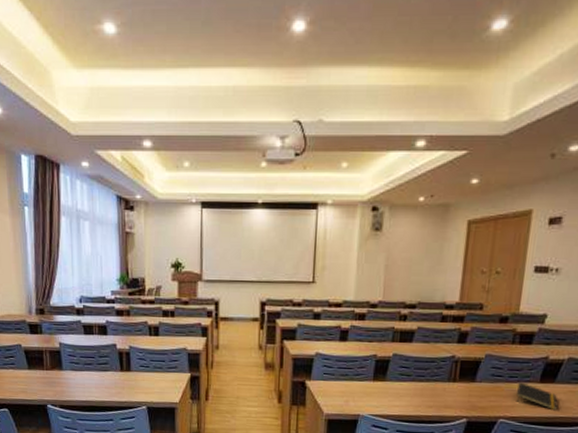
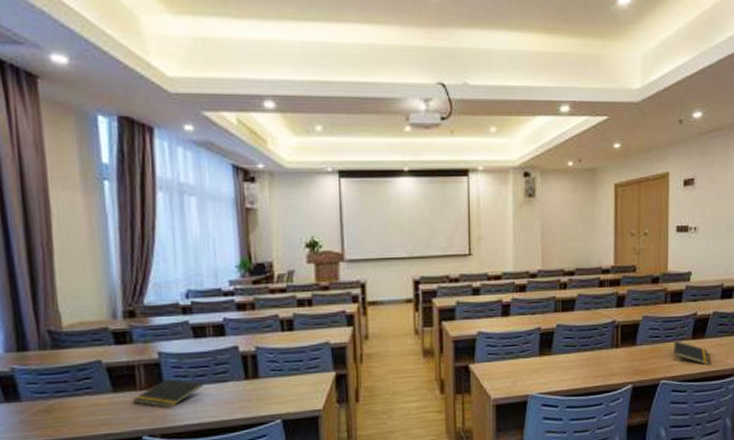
notepad: none [41,364,91,386] -> present [132,379,204,408]

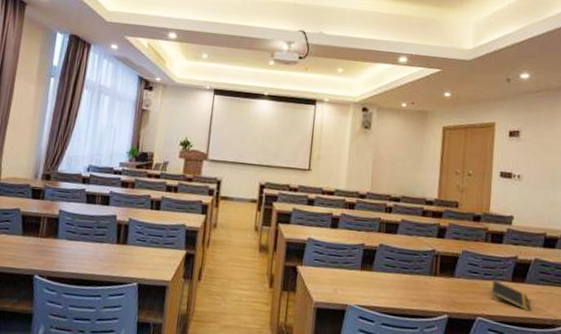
notepad: present [132,379,204,408] -> none [34,232,86,256]

